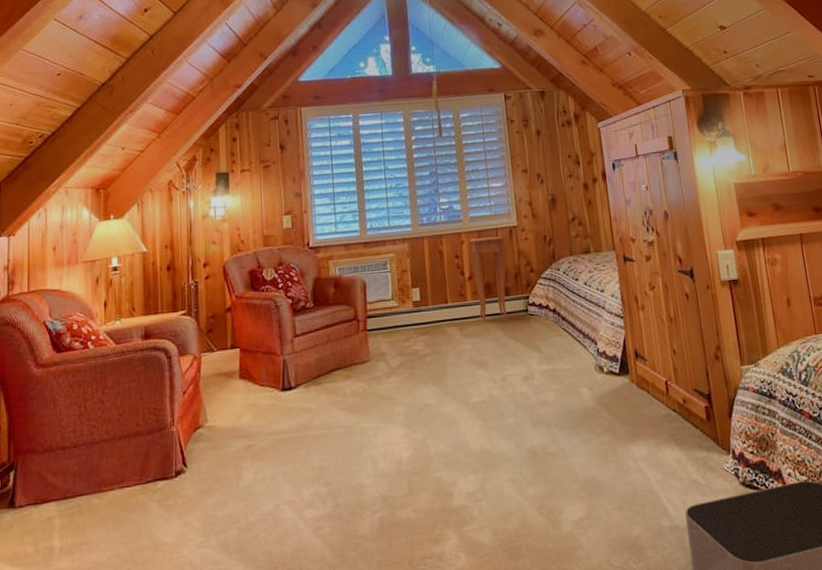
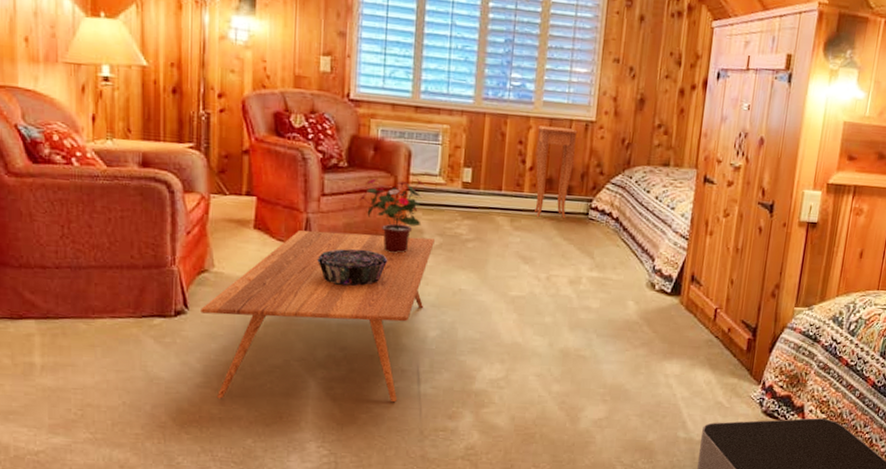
coffee table: none [198,359,397,558] -> present [201,230,436,403]
decorative bowl: none [296,380,358,420] -> present [317,249,388,286]
potted flower: none [326,306,381,380] -> present [359,178,424,254]

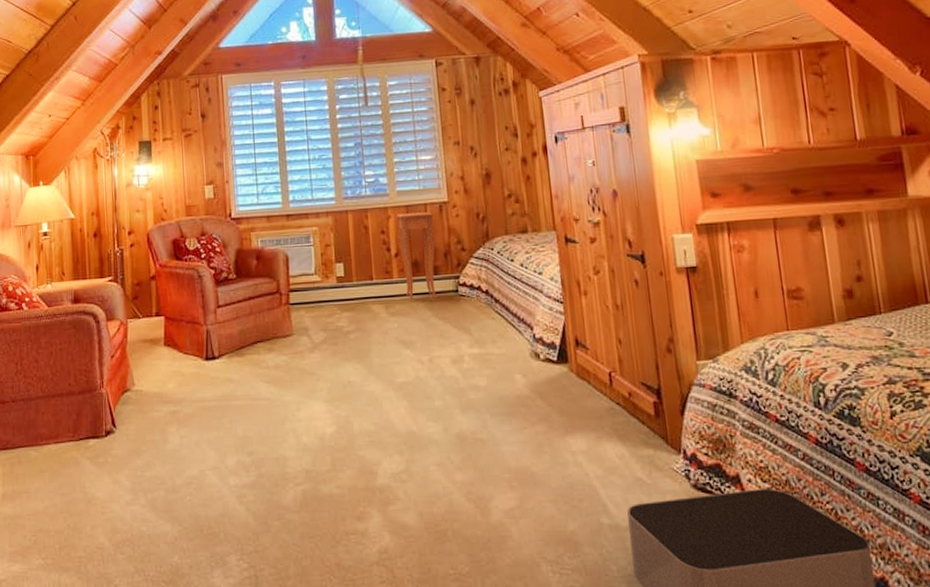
coffee table: present [201,230,436,403] -> none [126,335,320,515]
decorative bowl: present [317,249,388,286] -> none [219,353,281,390]
potted flower: present [359,178,424,254] -> none [249,280,304,353]

